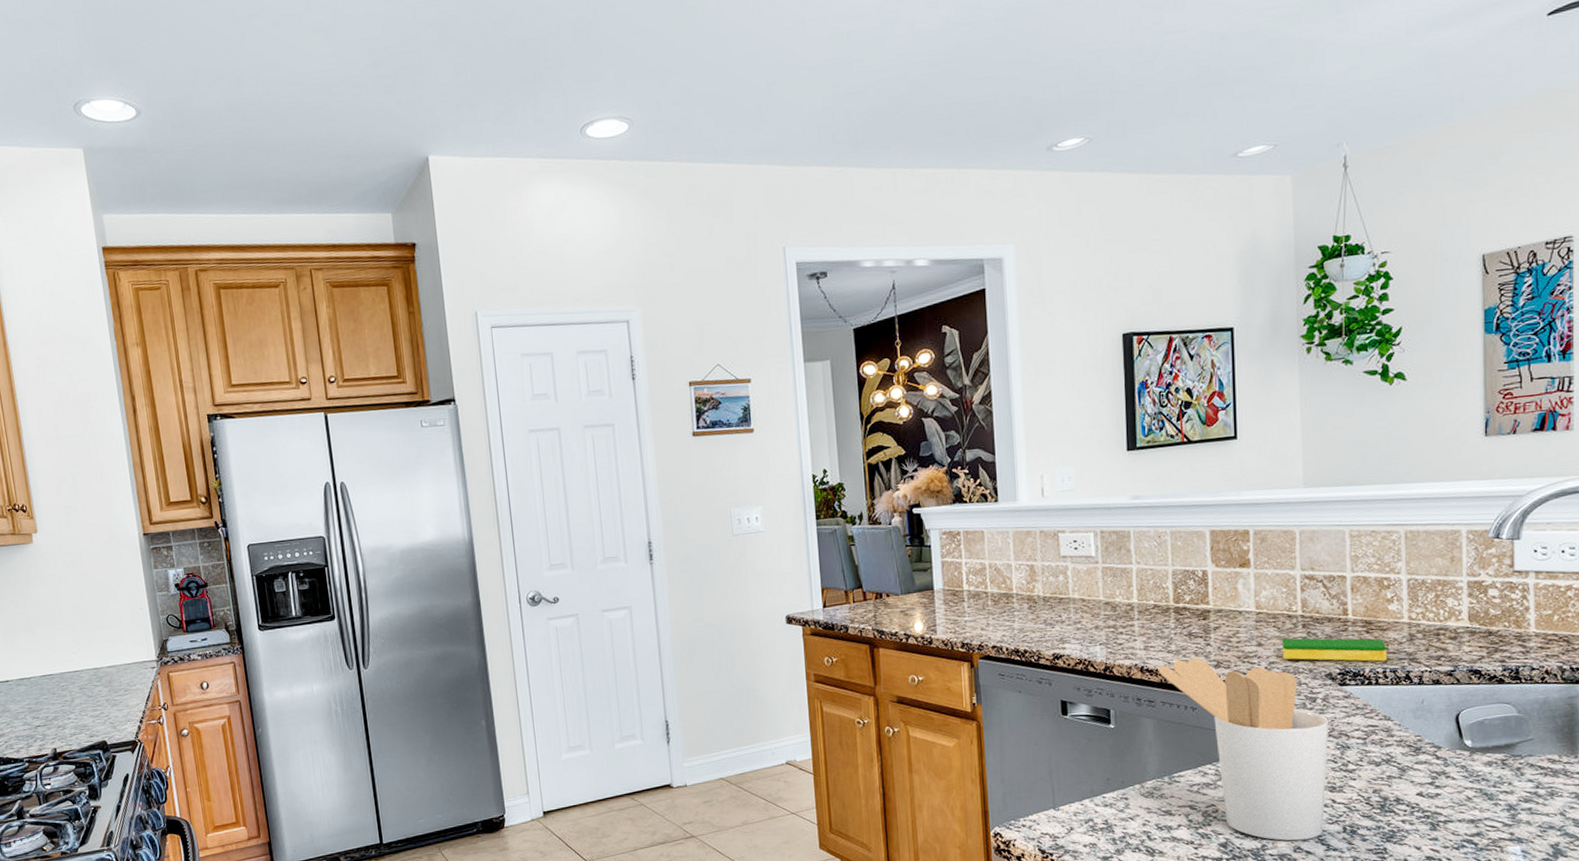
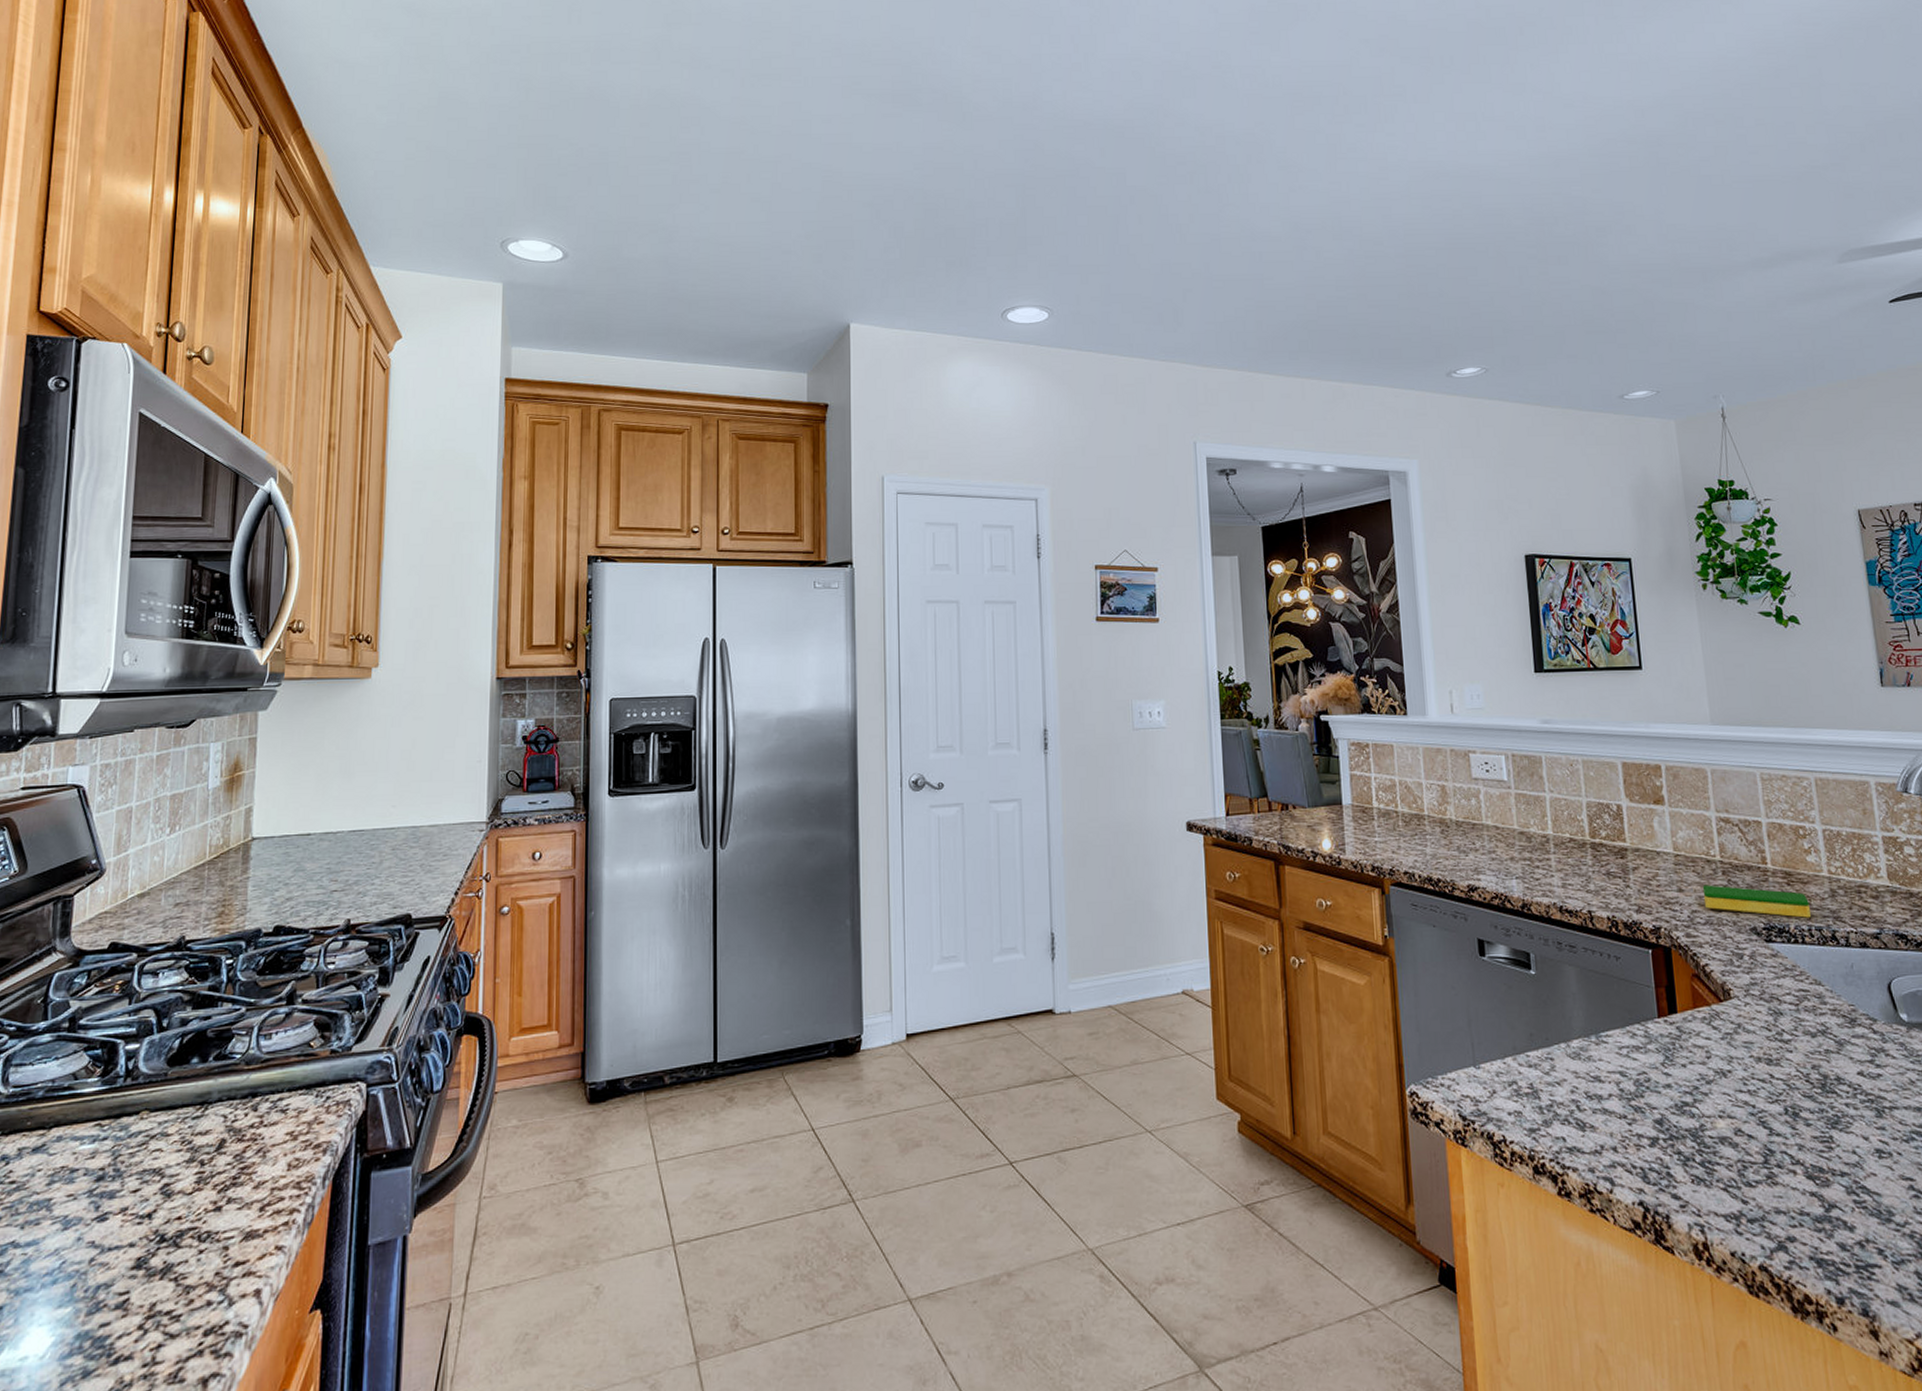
utensil holder: present [1158,657,1329,841] -> none [1577,900,1764,1122]

